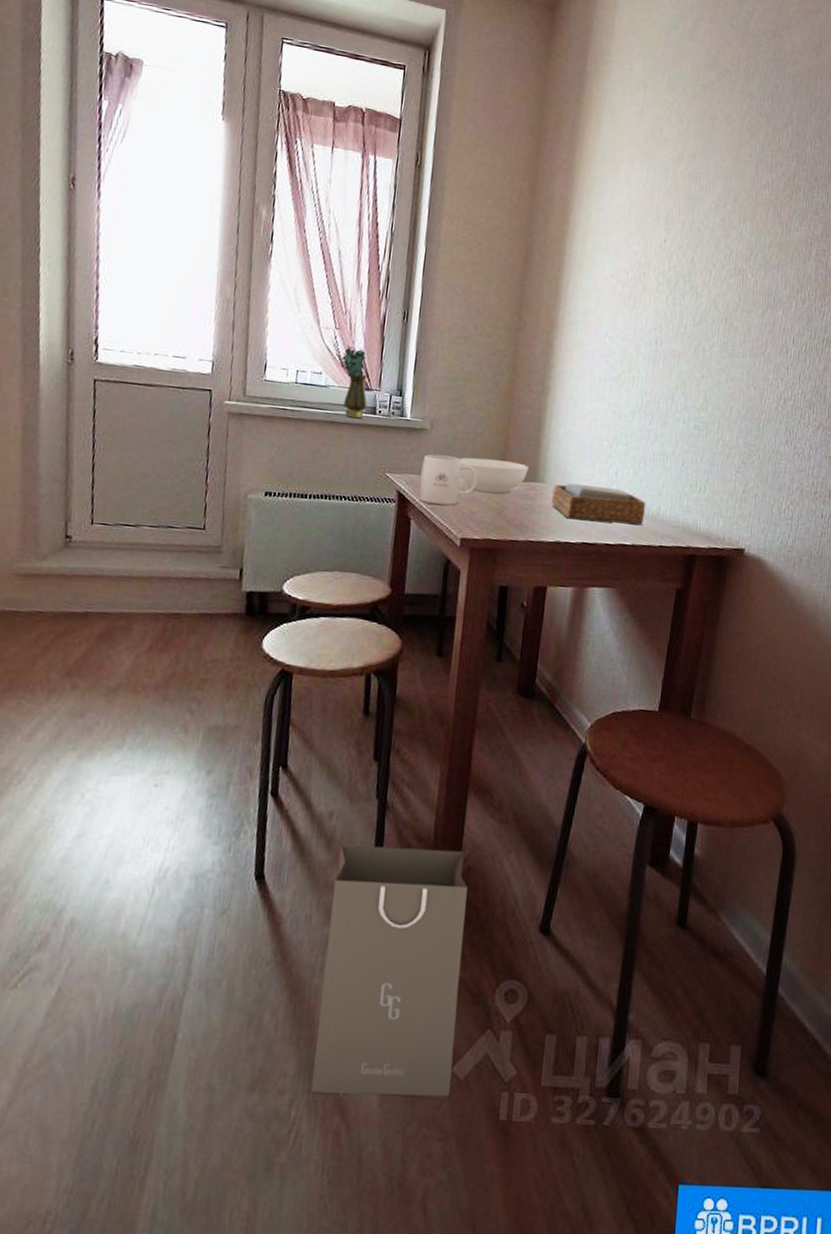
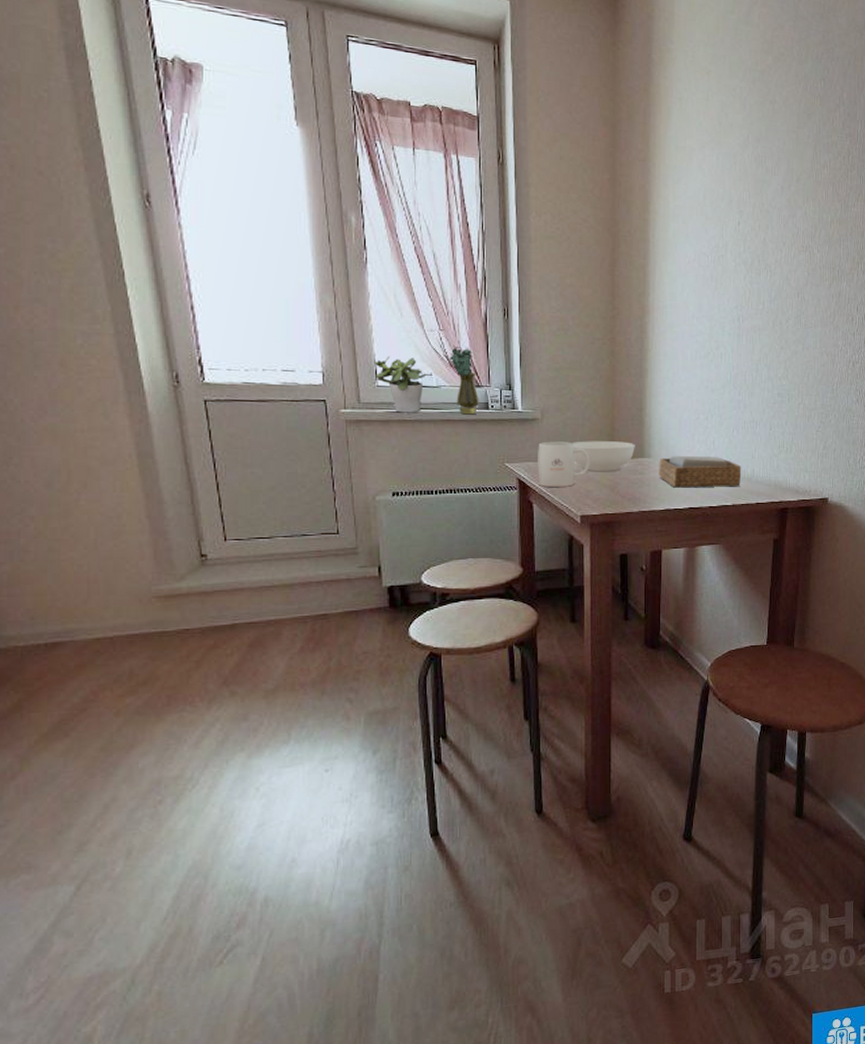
potted plant: none [264,350,316,412] -> present [374,356,427,413]
shopping bag: present [311,845,468,1097] -> none [503,785,621,1002]

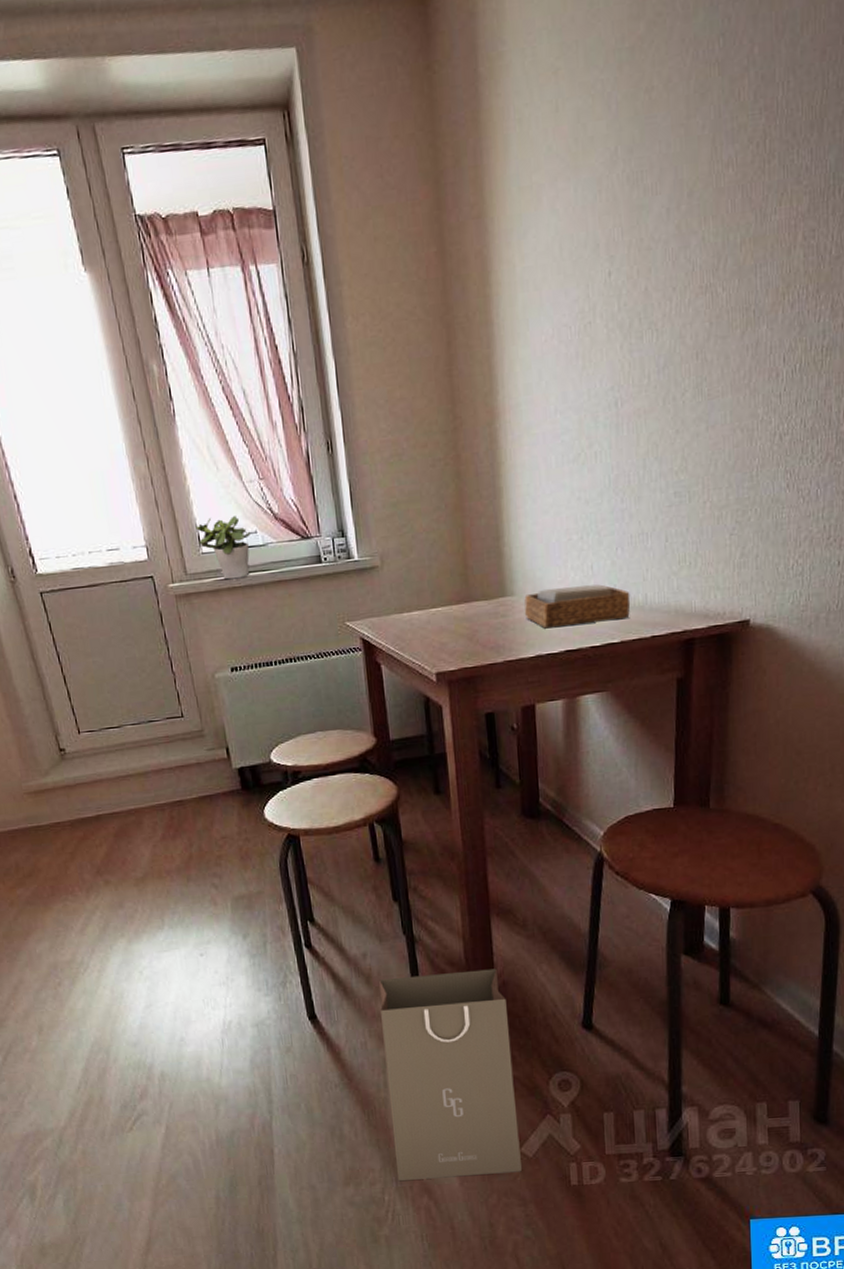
vase: present [450,344,479,415] -> none [273,493,311,573]
shopping bag: none [503,785,621,1002] -> present [379,968,522,1182]
mug: present [538,441,590,488] -> none [380,588,442,645]
bowl: present [572,441,635,472] -> none [419,580,494,621]

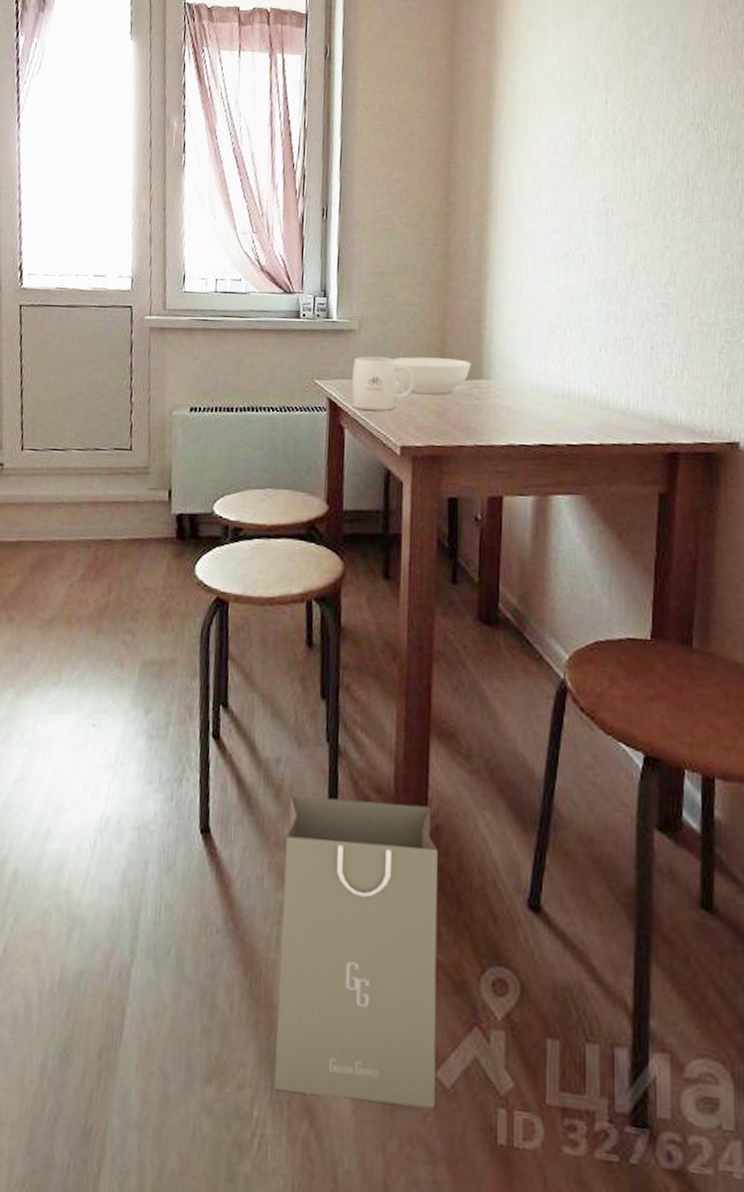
potted plant: present [196,516,251,580] -> none [183,260,236,321]
mug: none [380,588,442,645] -> present [351,356,414,411]
bowl: none [419,580,494,621] -> present [393,356,471,395]
napkin holder: present [524,584,631,629] -> none [499,378,612,421]

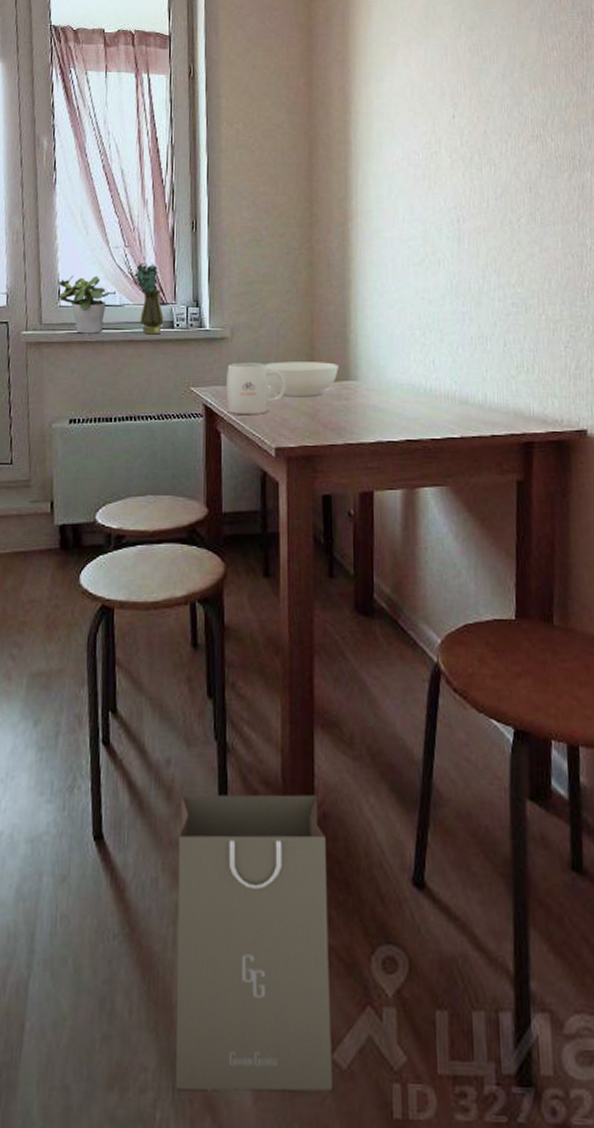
potted plant: none [183,260,236,321] -> present [58,275,110,334]
vase: none [261,247,290,324] -> present [134,261,164,335]

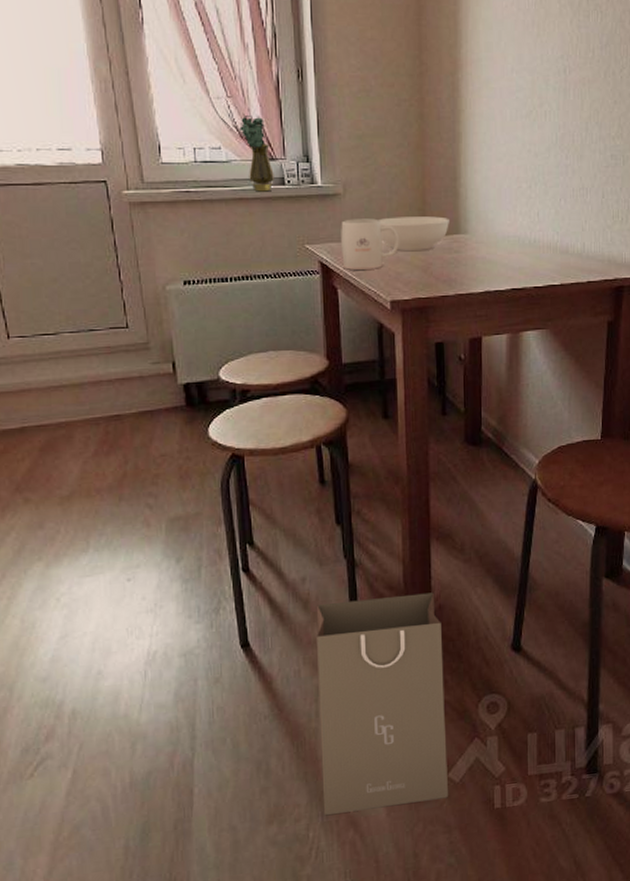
potted plant: present [58,275,110,334] -> none [157,128,215,192]

